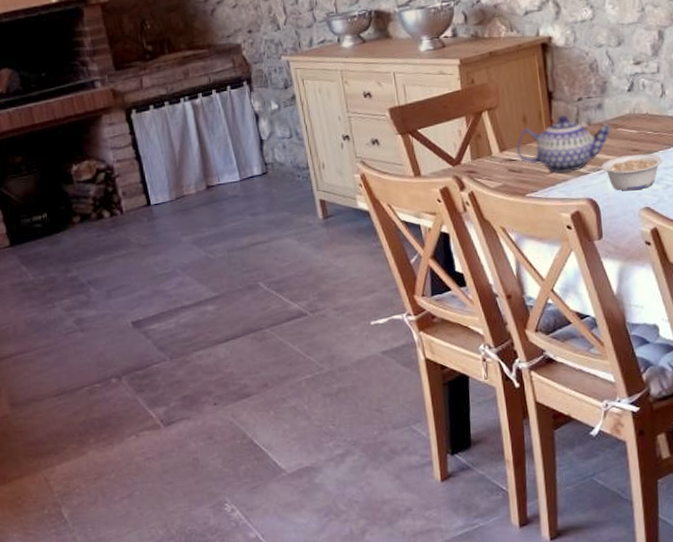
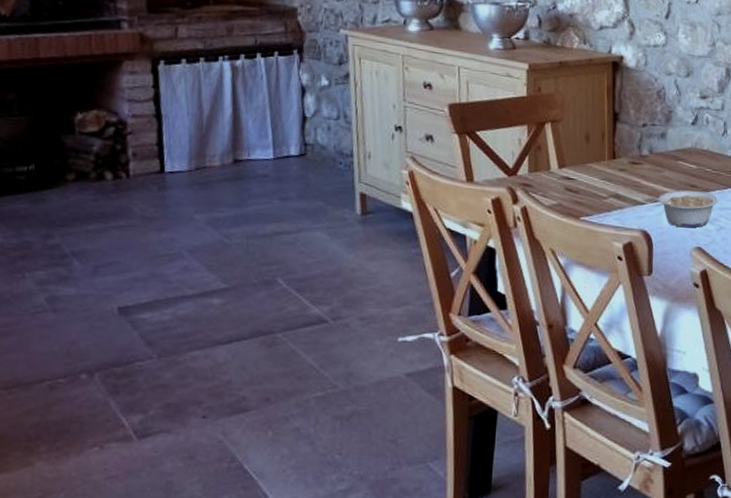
teapot: present [516,114,611,173] -> none [575,138,672,200]

